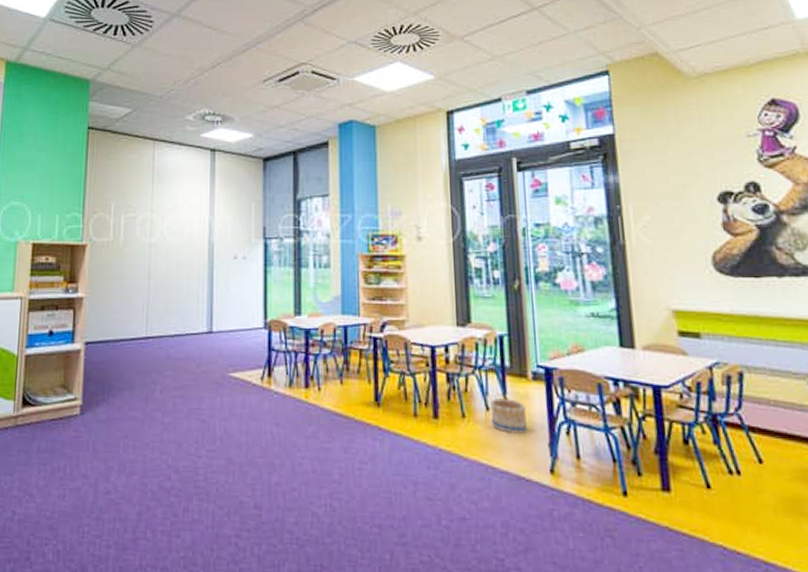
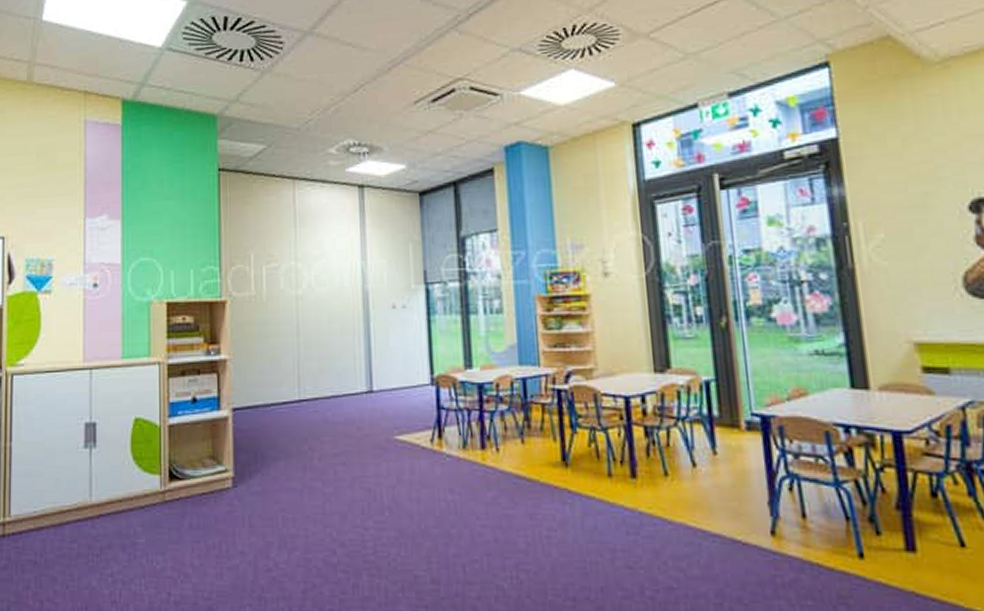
basket: present [490,398,527,434] -> none [697,453,742,491]

